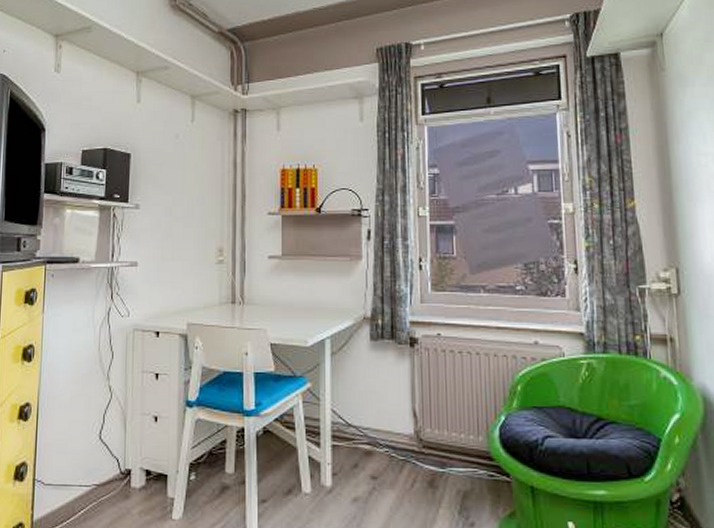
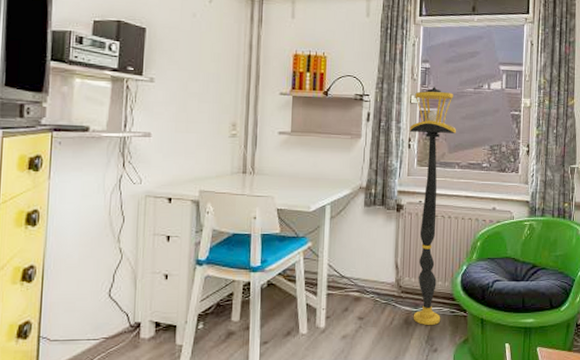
floor lamp: none [419,194,479,491] -> present [409,86,457,325]

